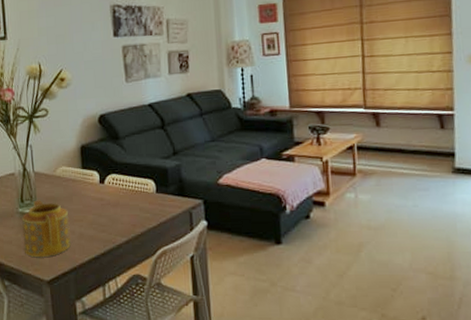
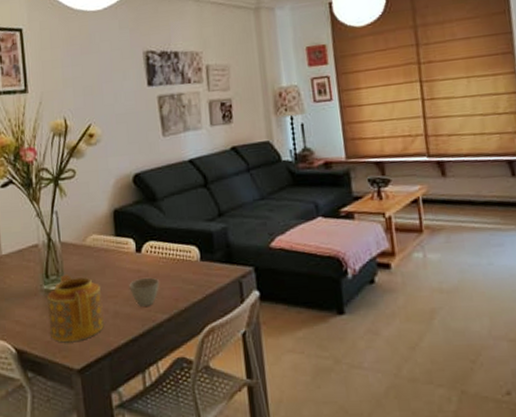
cup: none [93,205,119,230] -> present [129,277,159,307]

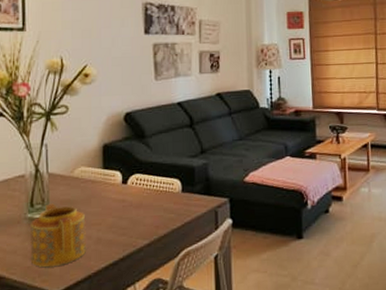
cup: present [129,277,159,307] -> none [113,206,142,233]

